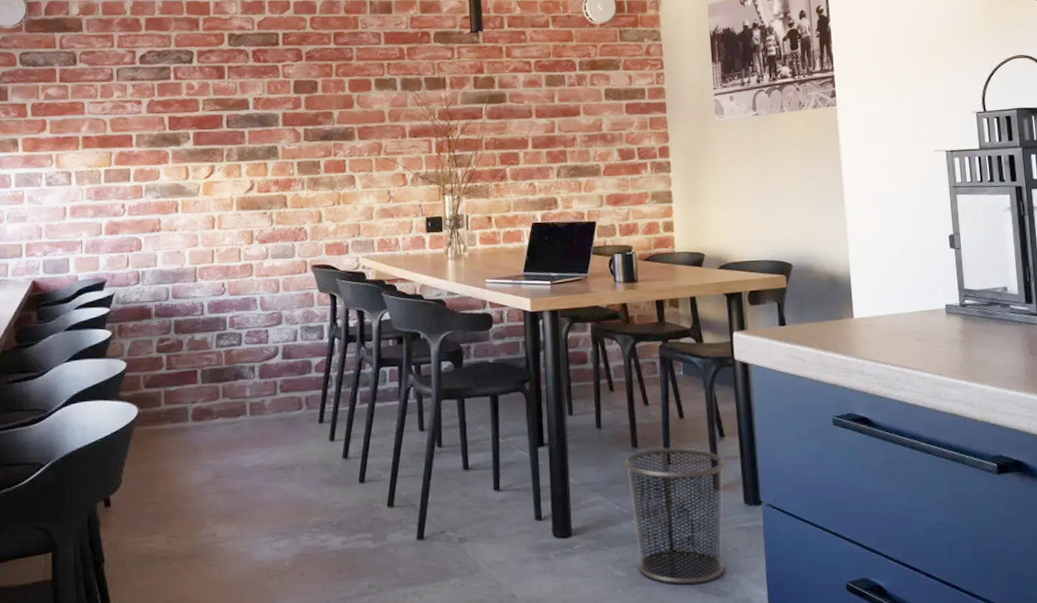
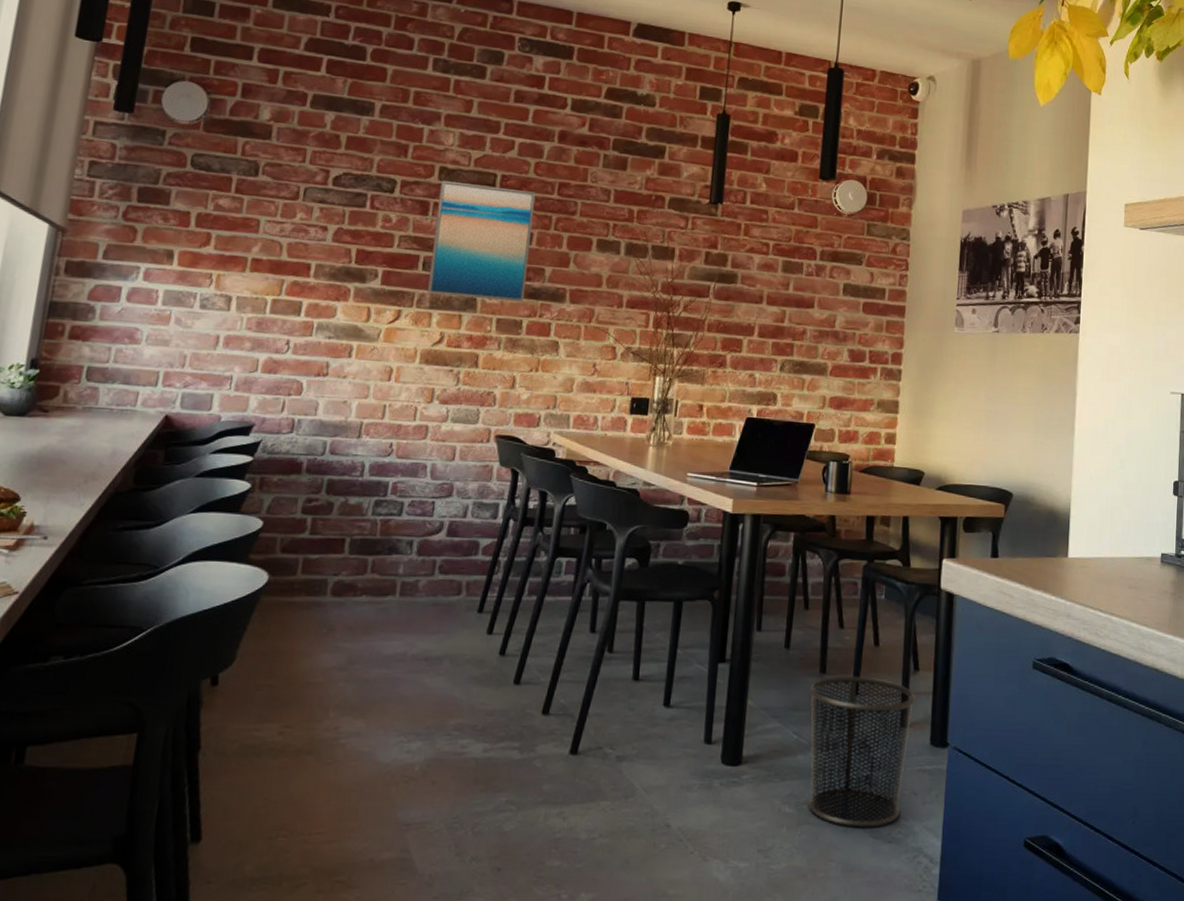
wall art: none [232,44,318,147] -> present [427,180,536,303]

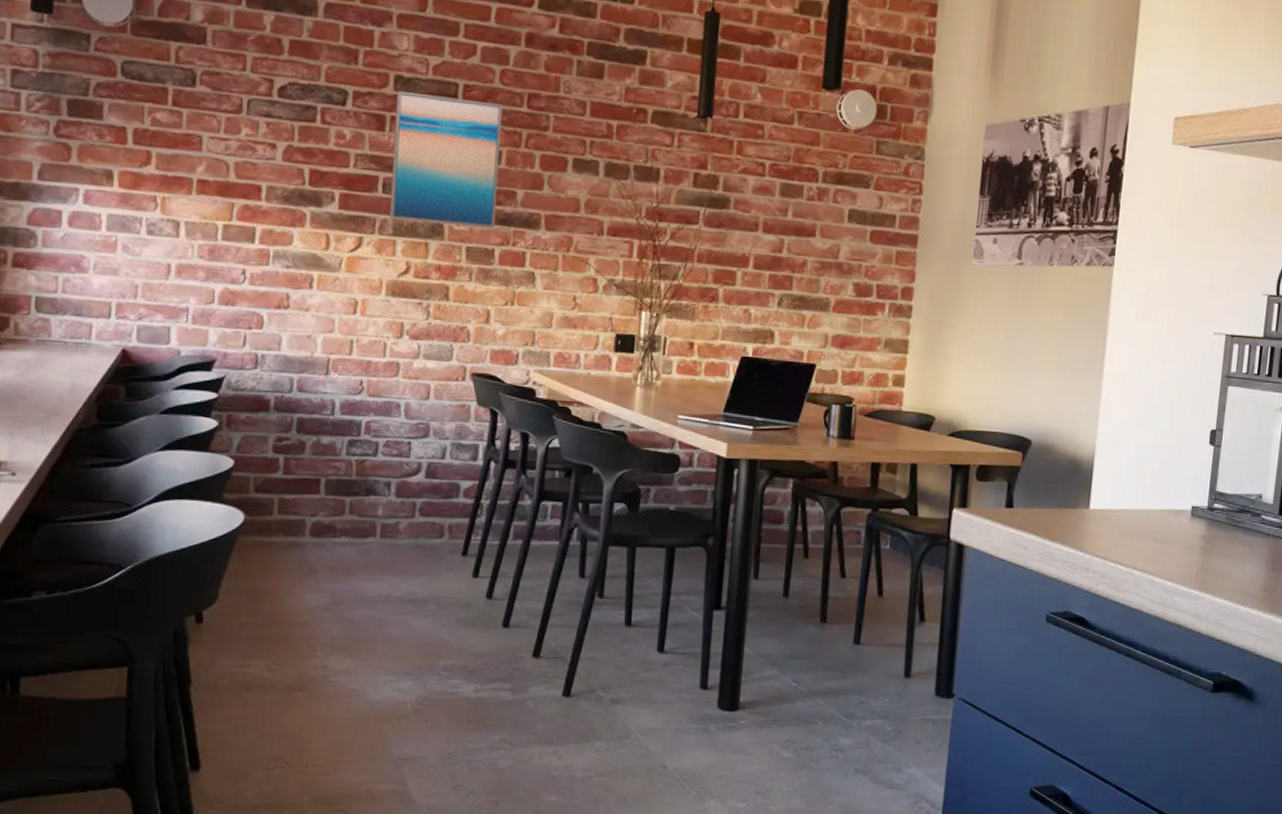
waste bin: present [808,675,916,828] -> none [807,625,921,774]

